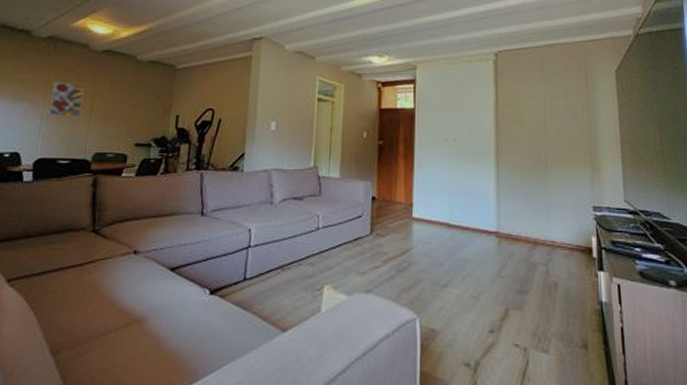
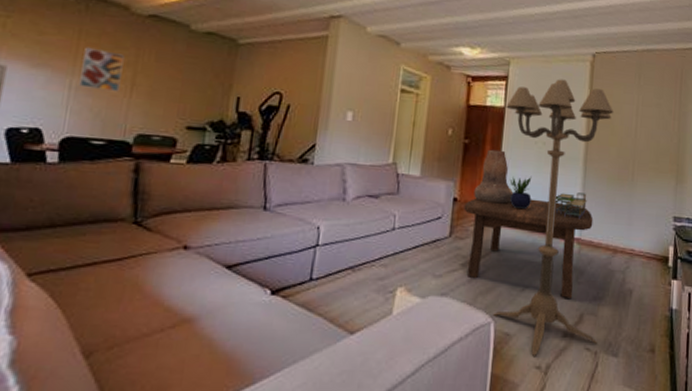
coffee table: none [382,194,510,293] -> present [464,197,594,298]
vessel: none [391,149,428,201] -> present [474,149,513,204]
floor lamp: none [416,78,526,353] -> present [493,79,614,356]
potted plant: none [424,172,447,205] -> present [509,176,532,210]
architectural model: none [470,186,502,213] -> present [554,192,587,220]

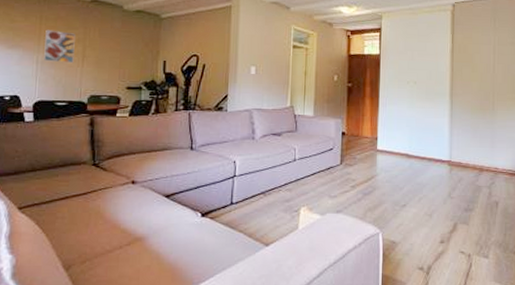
coffee table: present [464,197,594,298] -> none [351,130,461,211]
vessel: present [474,149,513,204] -> none [358,90,391,135]
floor lamp: present [493,79,614,356] -> none [381,27,474,259]
potted plant: present [509,176,532,210] -> none [387,110,407,139]
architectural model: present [554,192,587,220] -> none [427,122,454,145]

